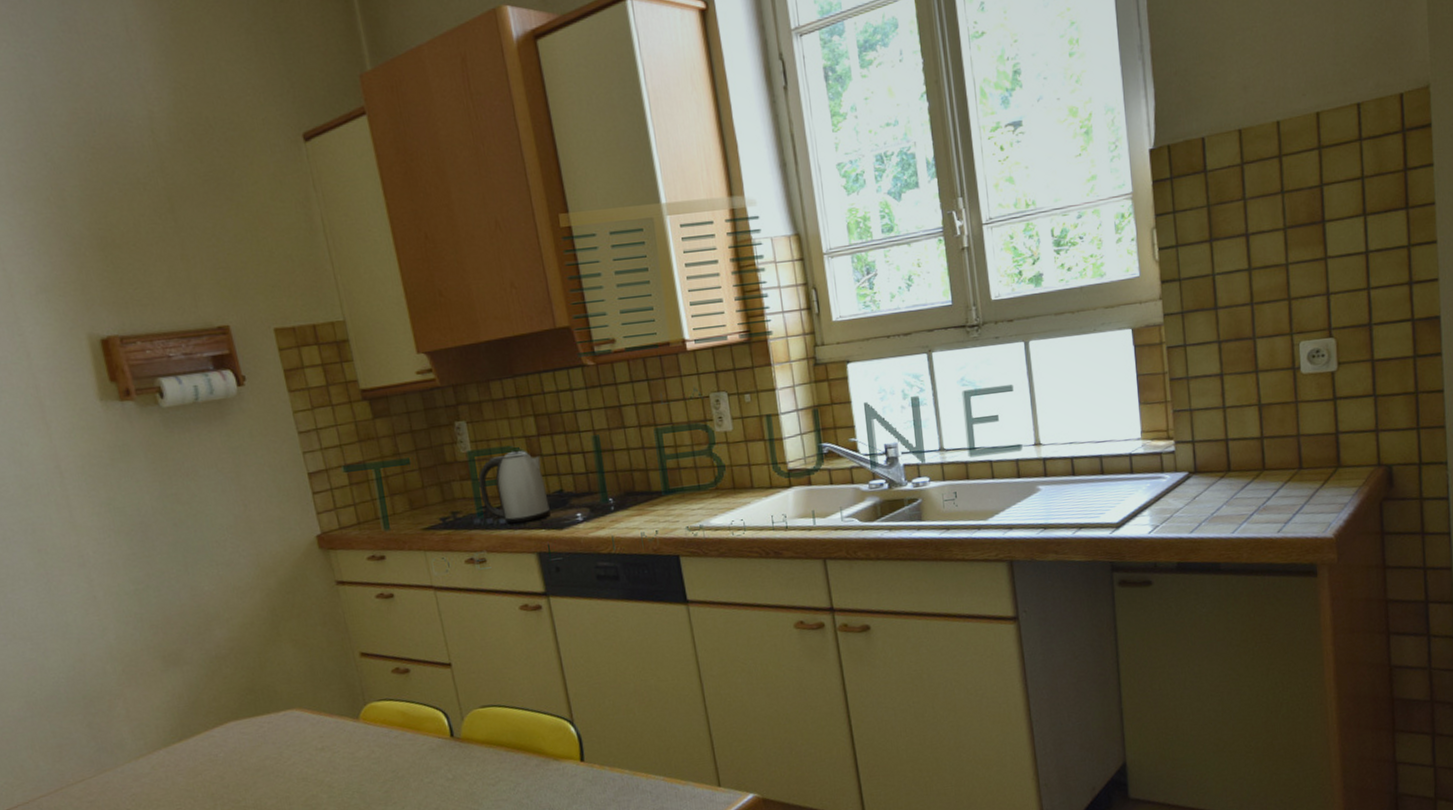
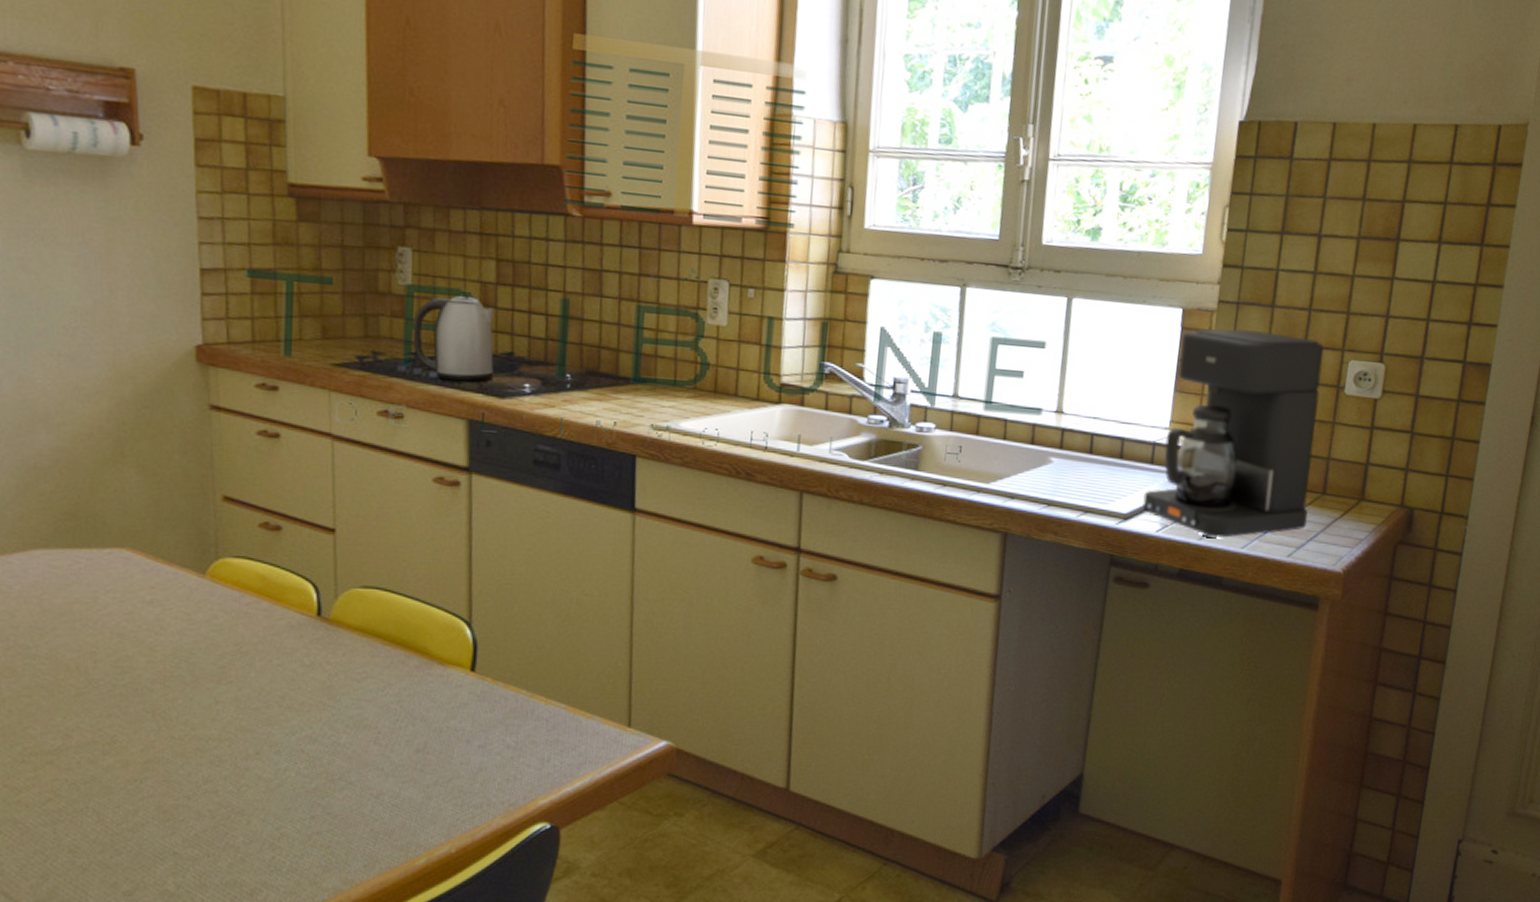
coffee maker: none [1130,329,1289,529] -> present [1142,328,1325,538]

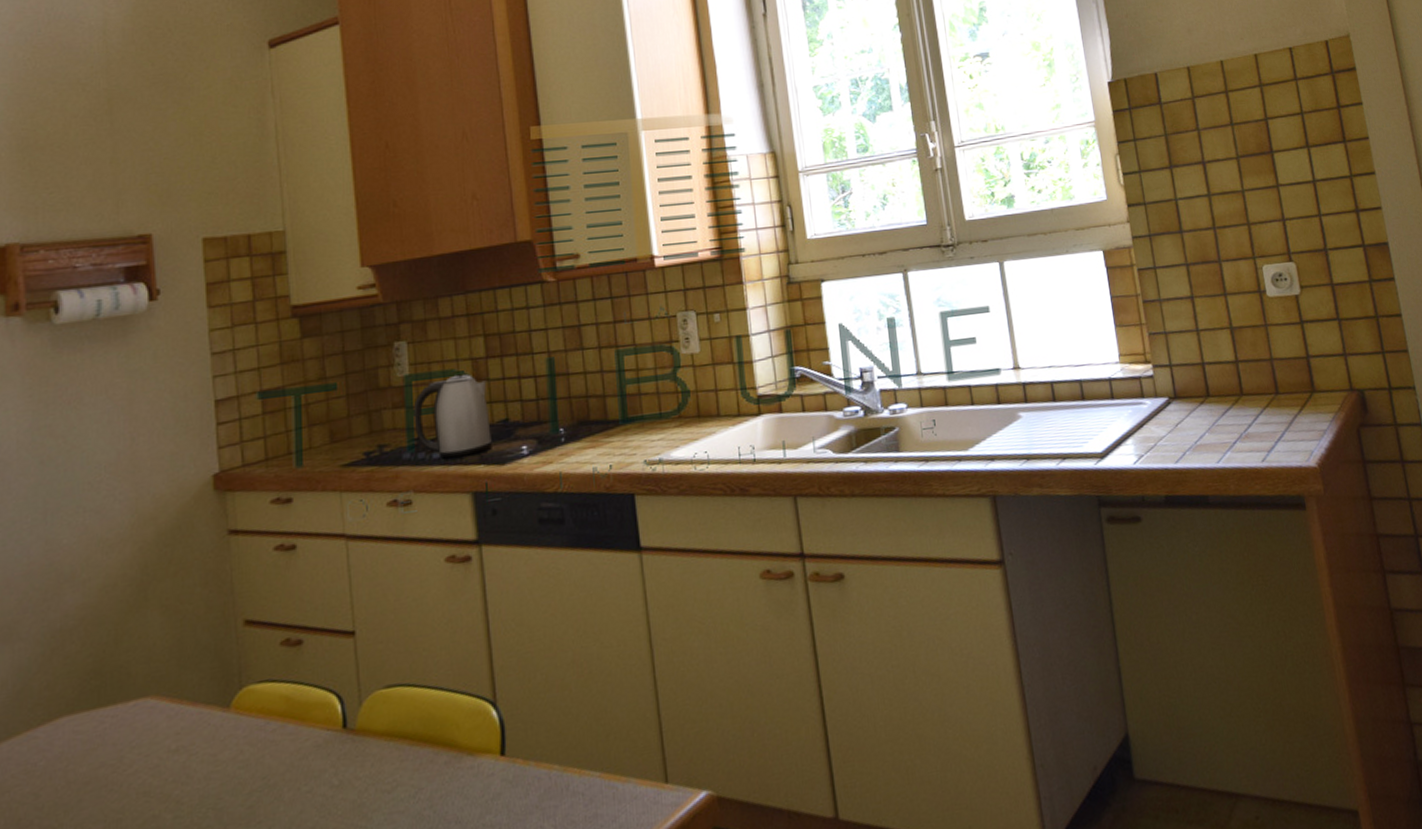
coffee maker: present [1142,328,1325,538] -> none [1108,253,1270,458]

